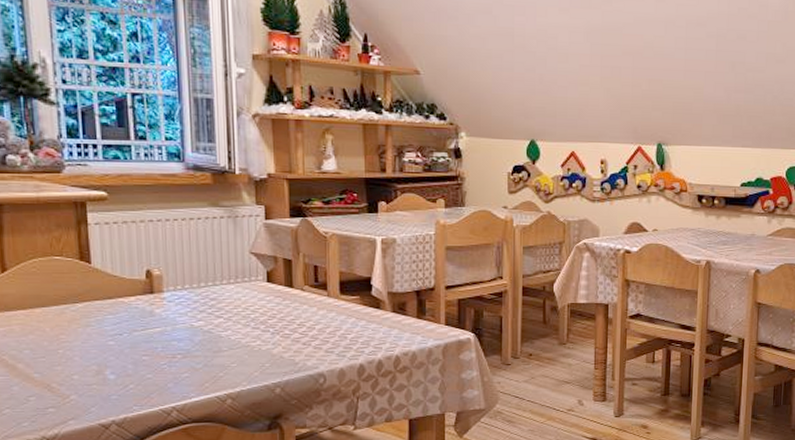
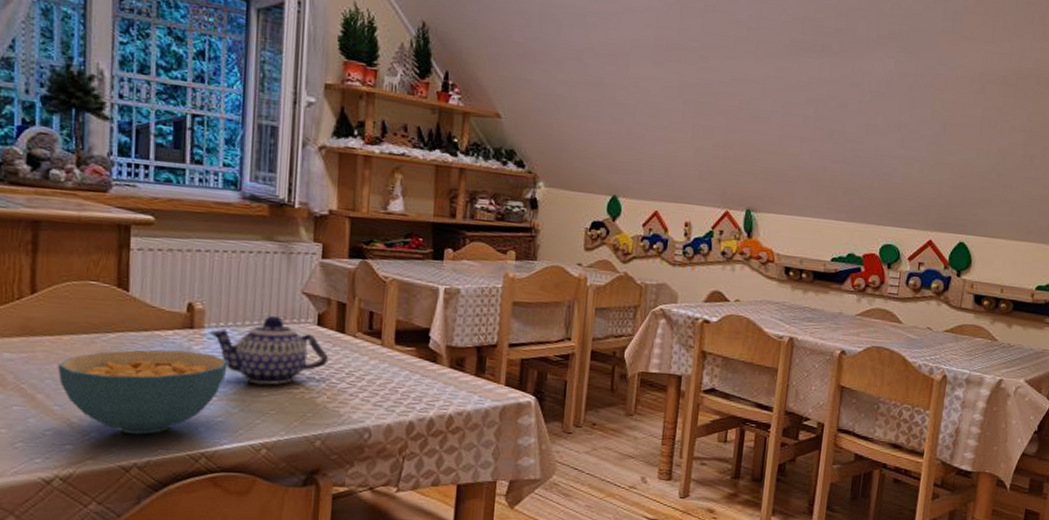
cereal bowl: none [33,315,189,394] -> present [57,349,228,435]
teapot: none [168,277,281,340] -> present [208,316,329,385]

